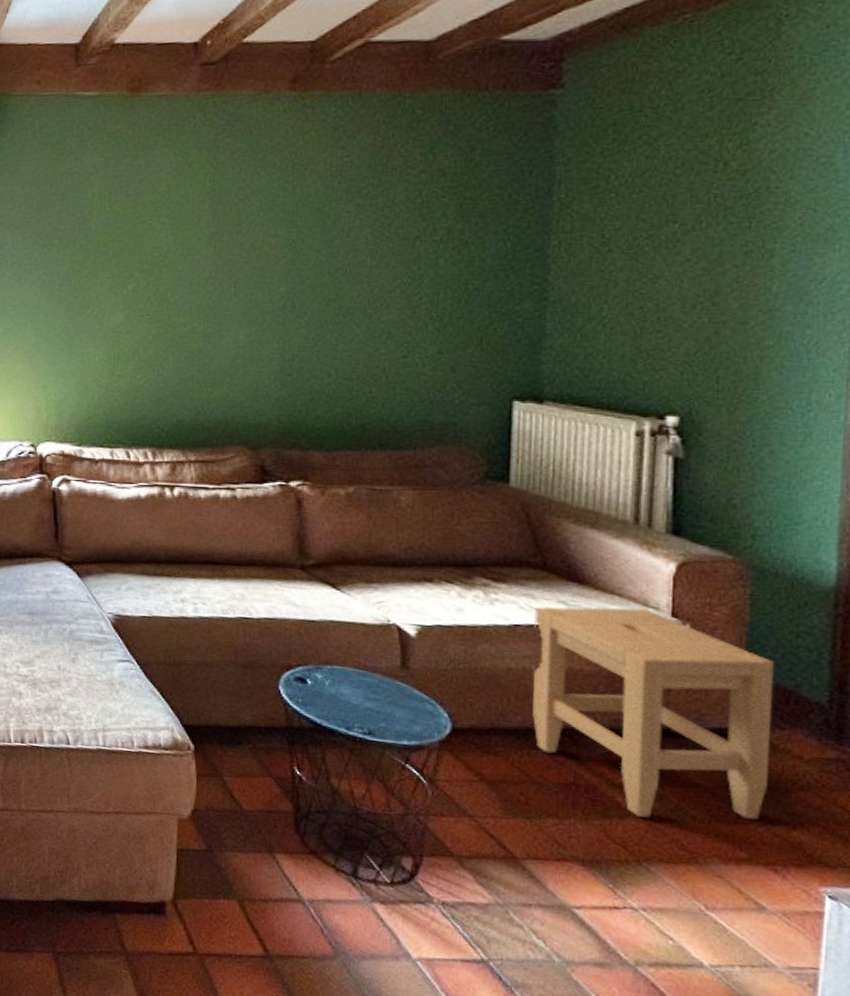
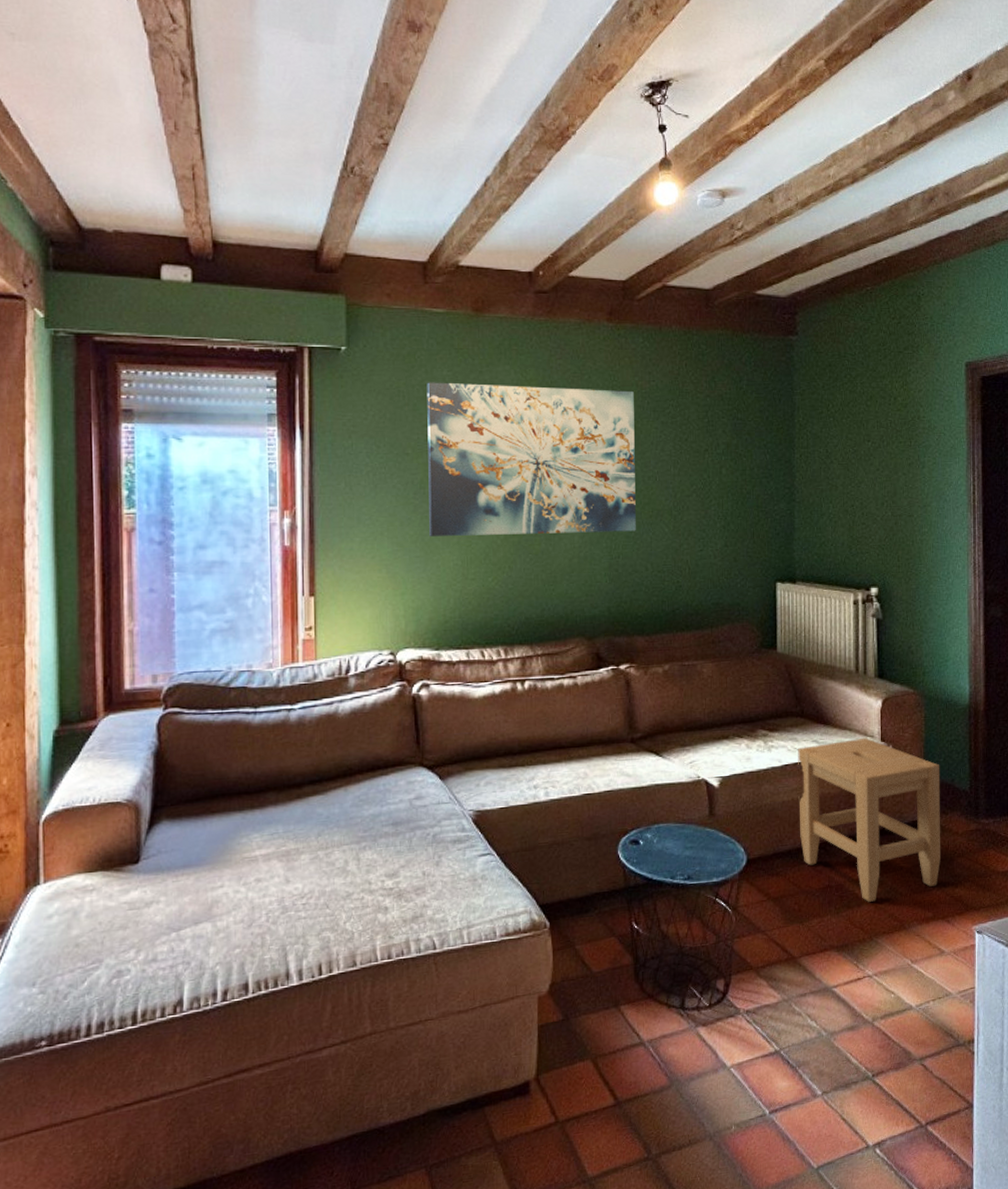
wall art: none [74,169,321,332] -> present [427,382,636,536]

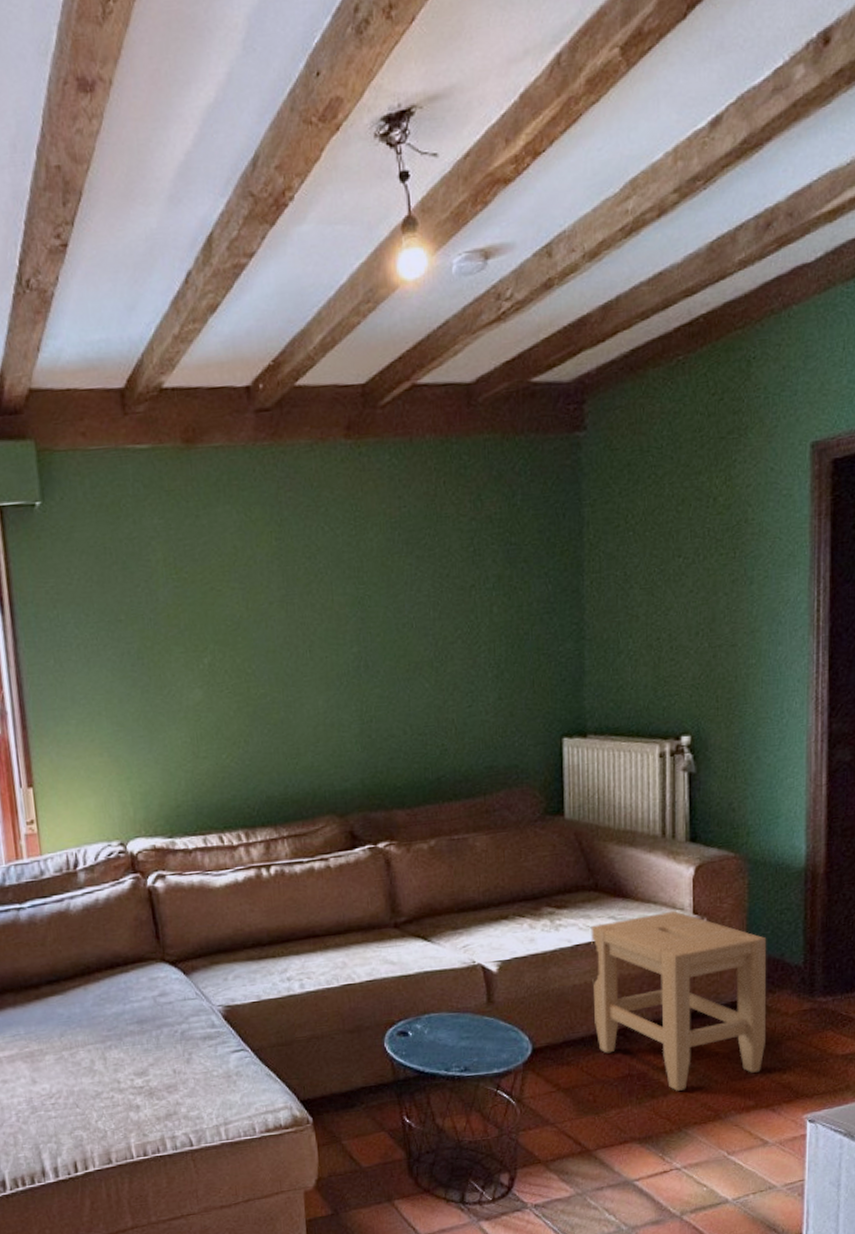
wall art: present [427,382,636,536] -> none [136,521,391,713]

